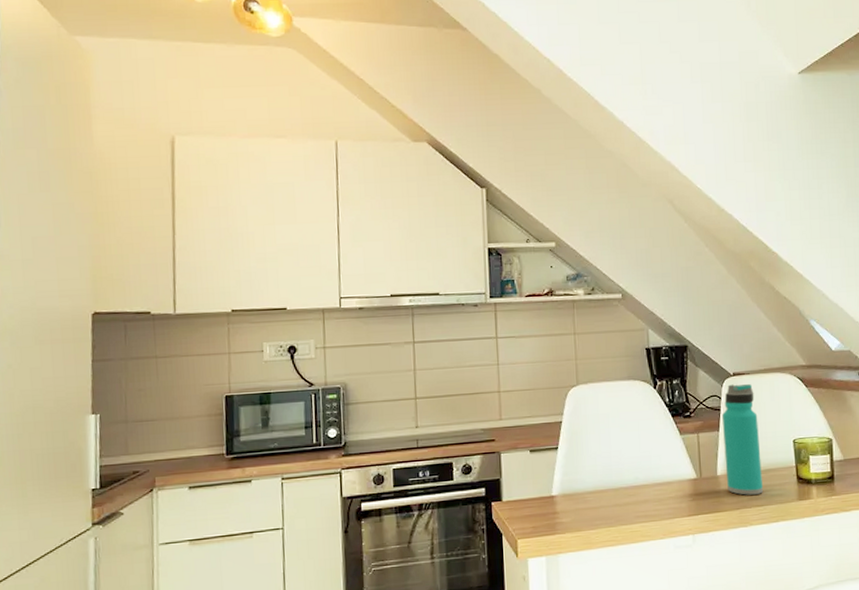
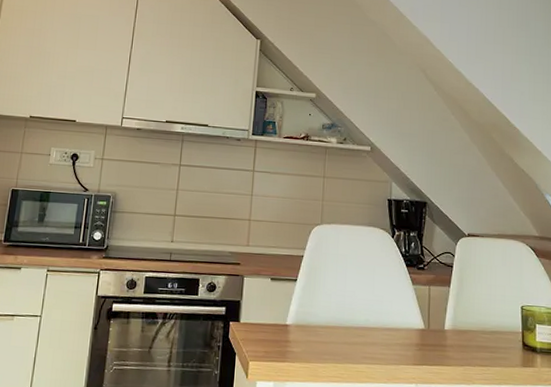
water bottle: present [721,384,764,495] -> none [453,244,489,354]

